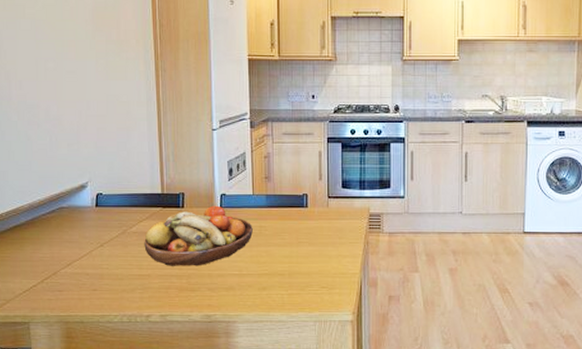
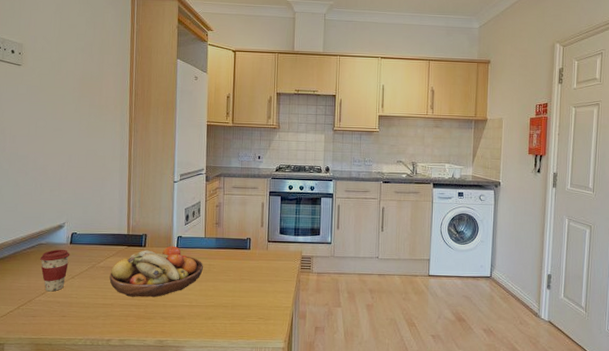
coffee cup: none [62,213,97,262] -> present [40,249,70,292]

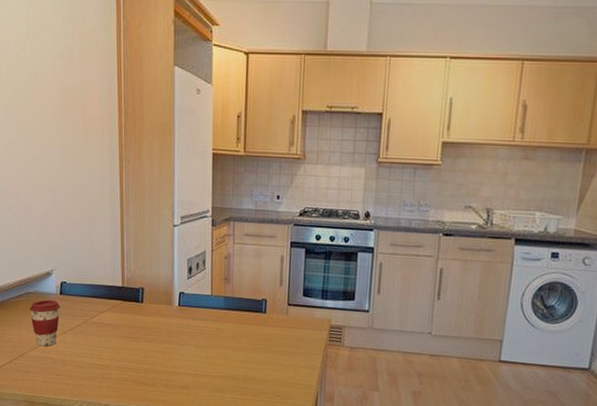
fruit bowl: present [109,245,203,298] -> none [104,303,210,362]

